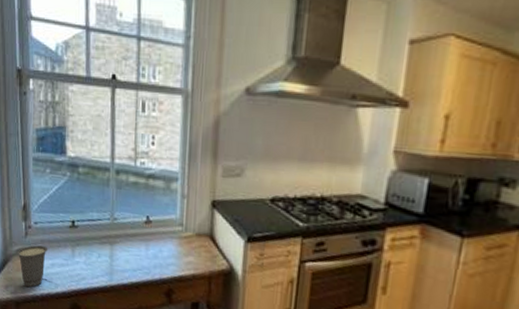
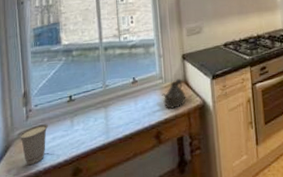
teapot: none [179,230,210,268] -> present [162,78,186,110]

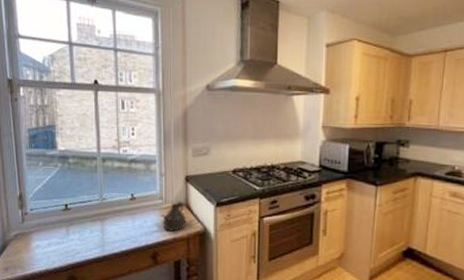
cup: present [18,124,49,166] -> none [14,229,45,267]

